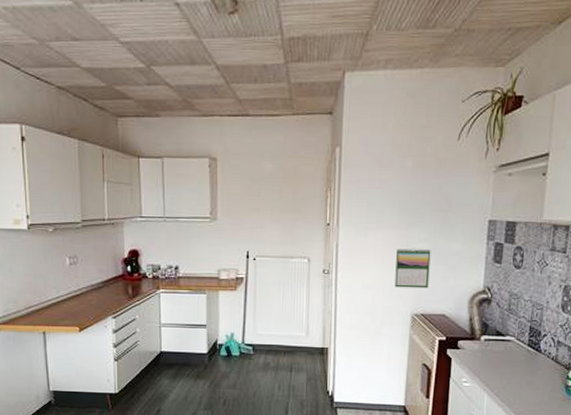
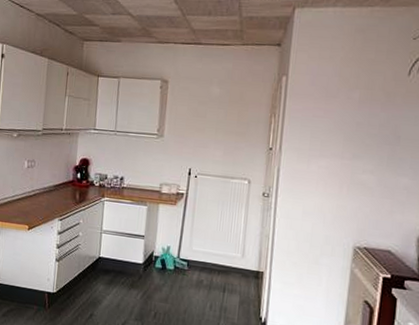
calendar: present [394,248,431,289] -> none [336,178,377,222]

